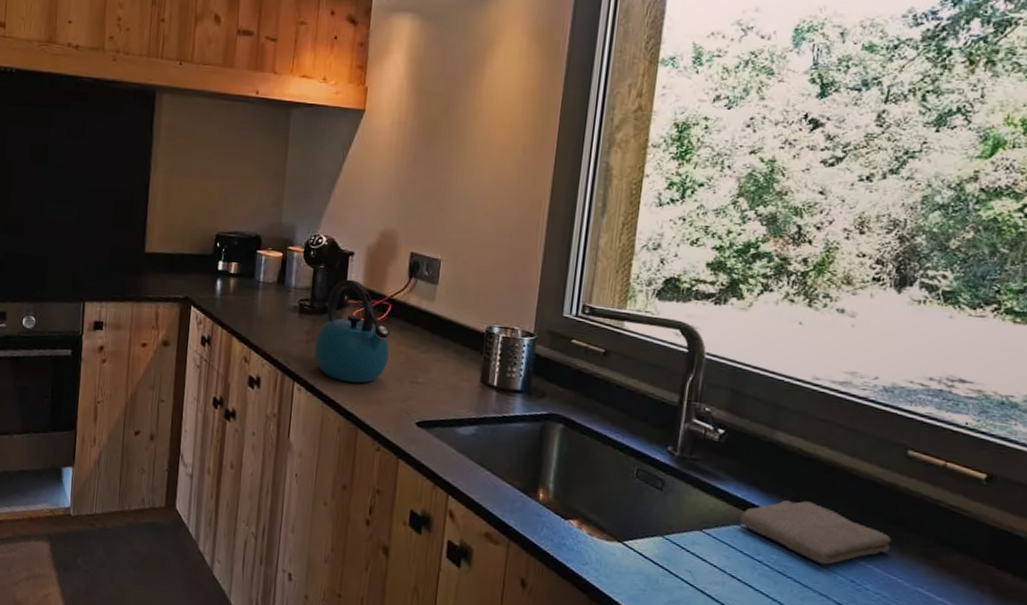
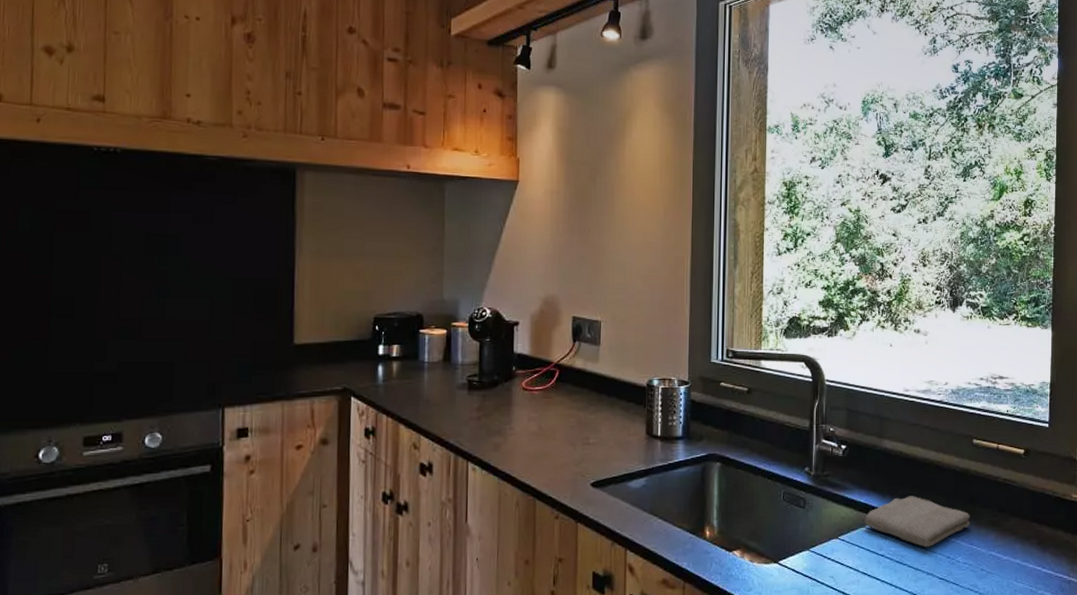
kettle: present [314,279,391,384] -> none [486,350,561,454]

